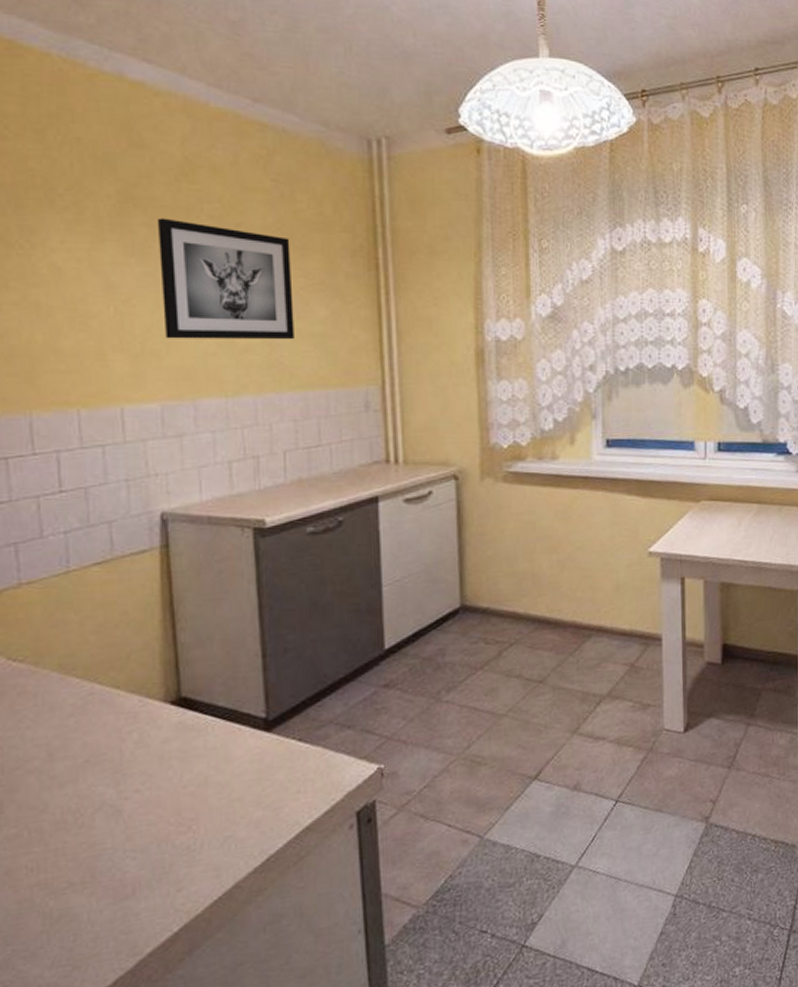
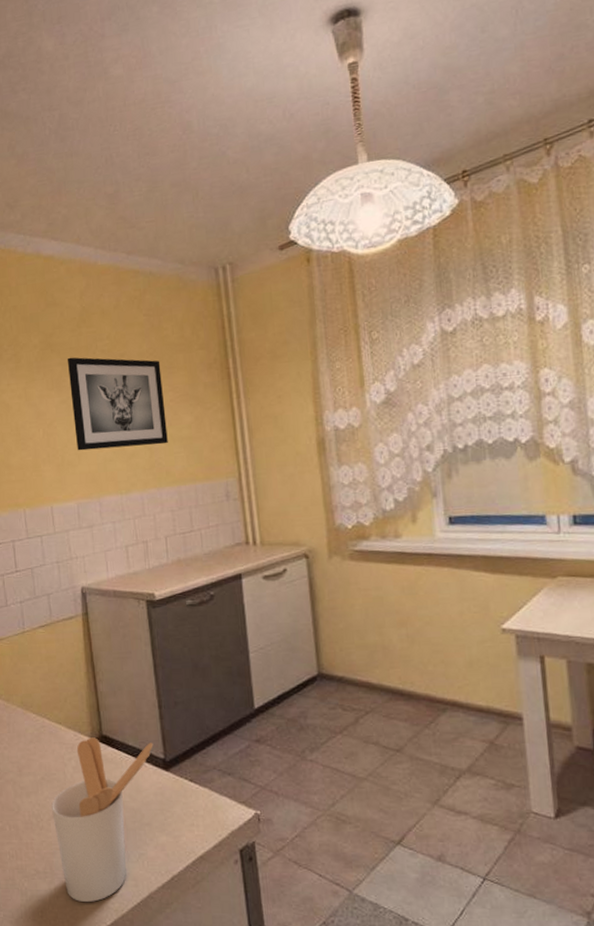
utensil holder: none [98,700,252,911] -> present [51,737,154,903]

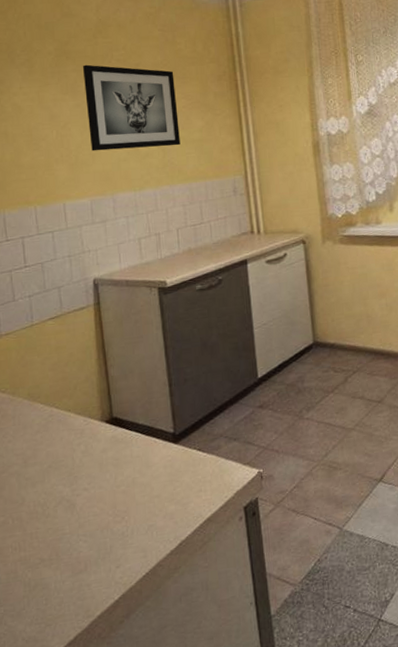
utensil holder: present [51,737,154,903] -> none [59,419,164,583]

